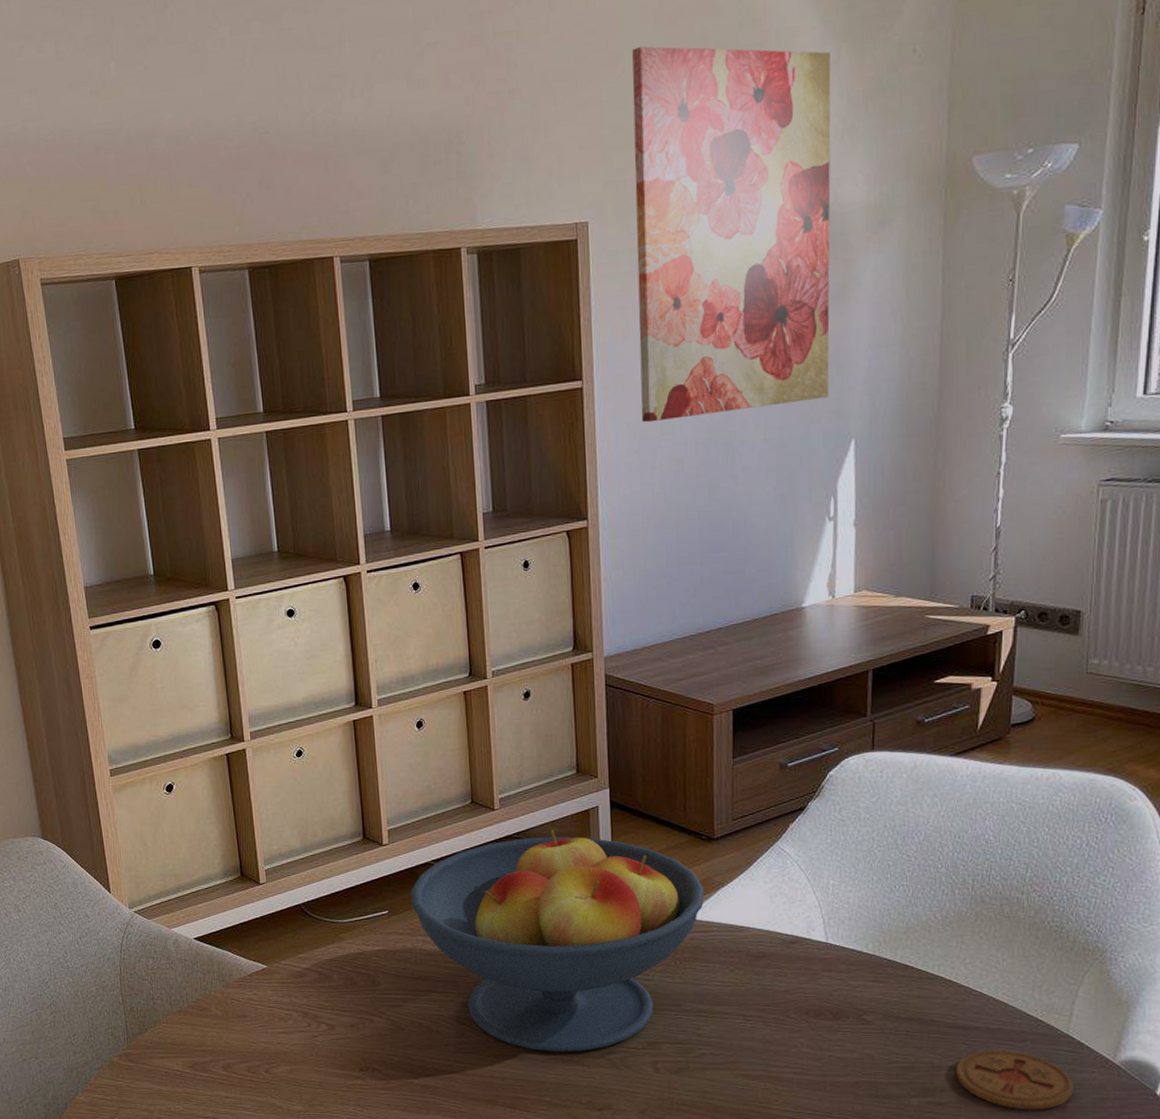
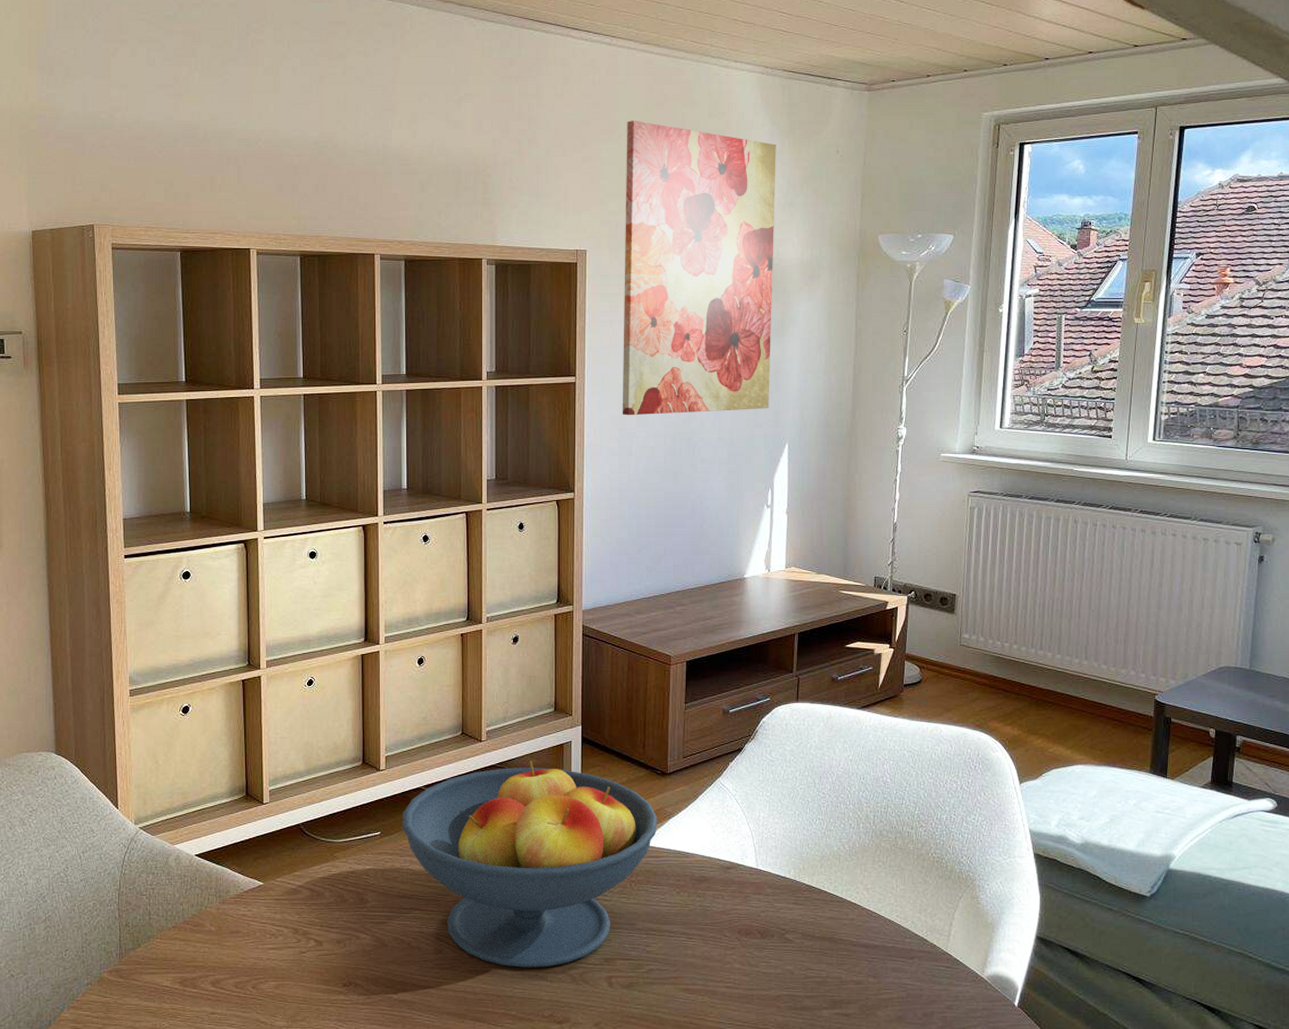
coaster: present [955,1050,1074,1110] -> none [858,966,952,1020]

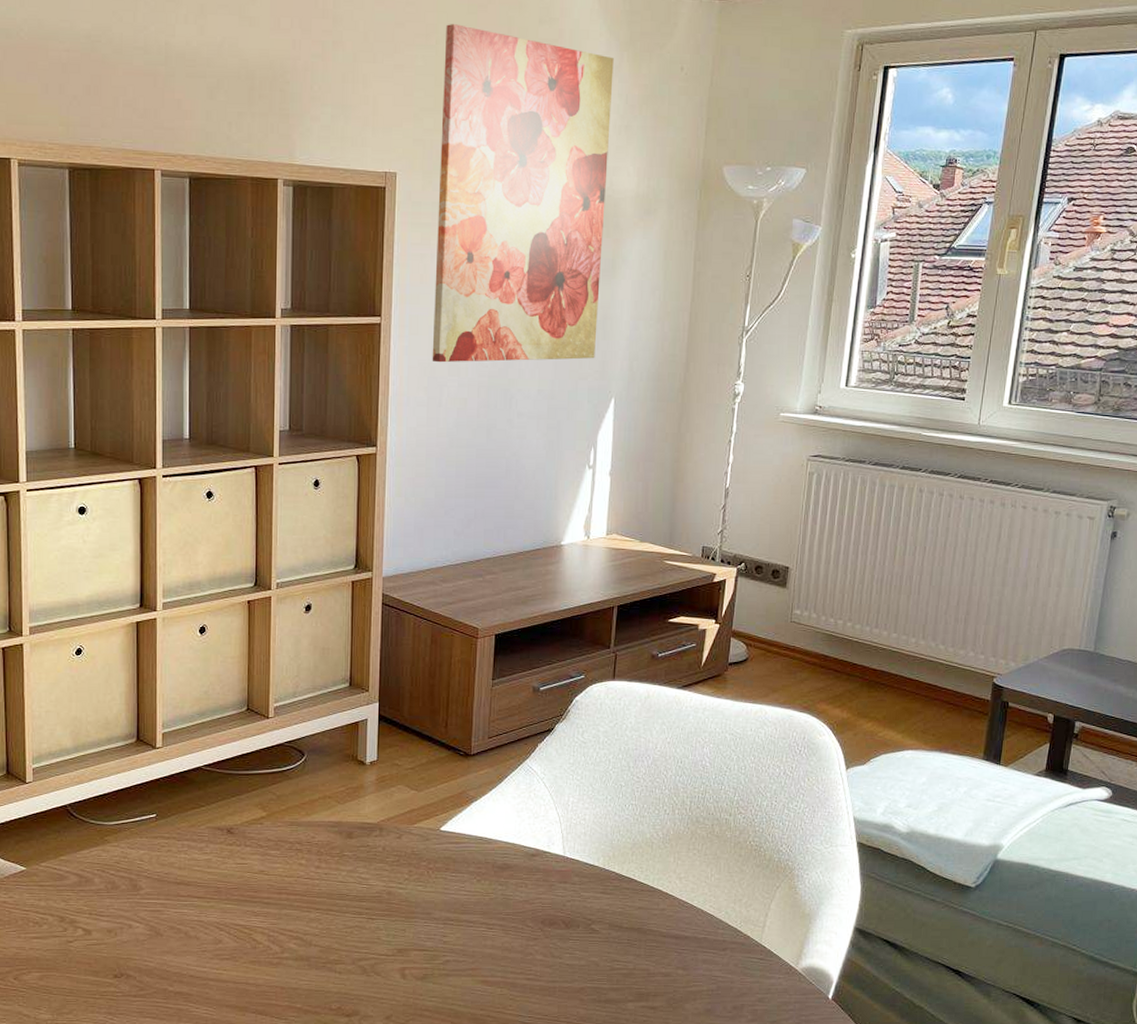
fruit bowl: present [402,761,658,968] -> none [179,740,459,959]

